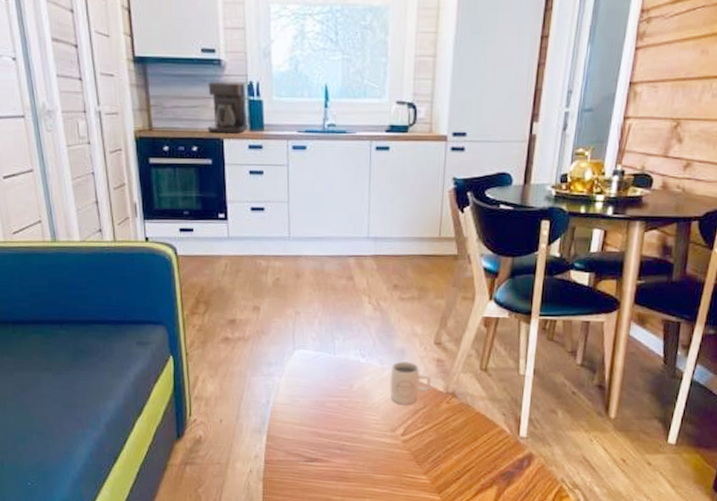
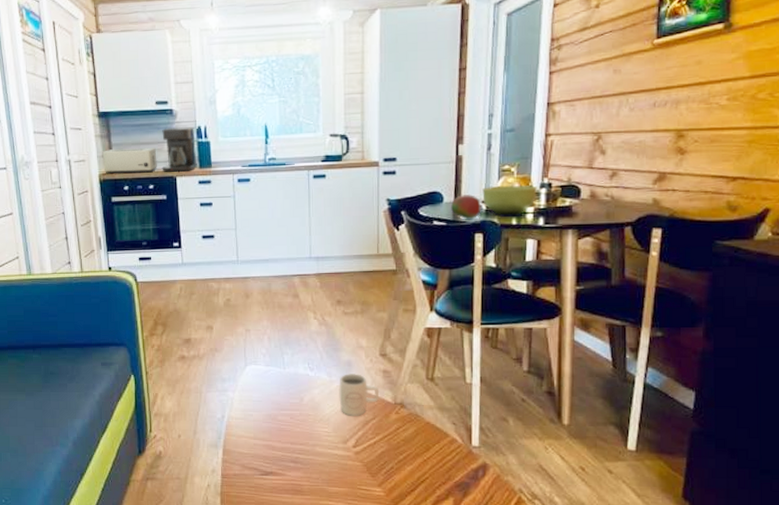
toaster: none [138,102,202,132] -> present [102,148,157,174]
fruit: none [520,177,551,204] -> present [451,194,481,219]
bowl: none [553,171,610,203] -> present [482,185,537,215]

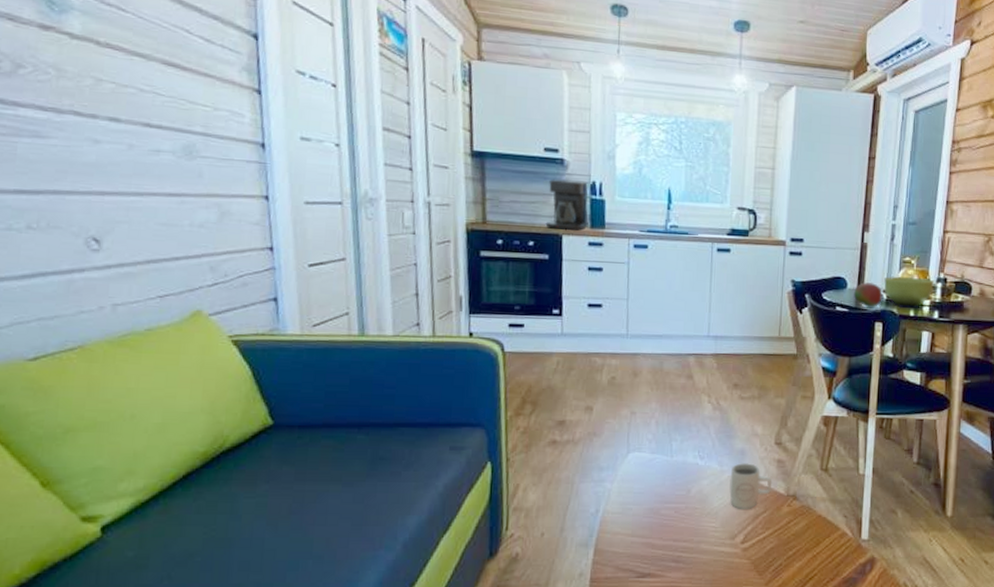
toaster: present [102,148,157,174] -> none [472,195,541,227]

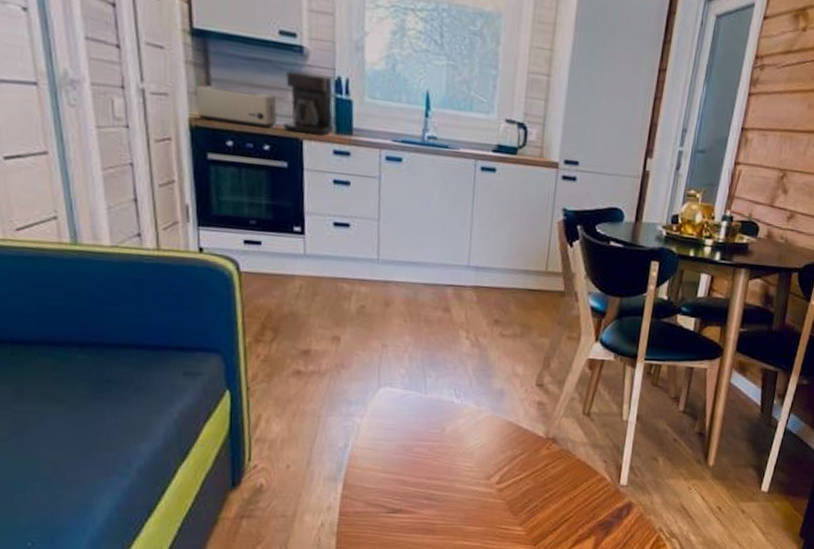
toaster: none [472,195,541,227] -> present [195,85,277,128]
mug: present [729,463,773,509] -> none [486,403,532,450]
fruit: present [854,281,883,307] -> none [630,215,662,244]
bowl: present [884,276,934,307] -> none [664,211,719,246]

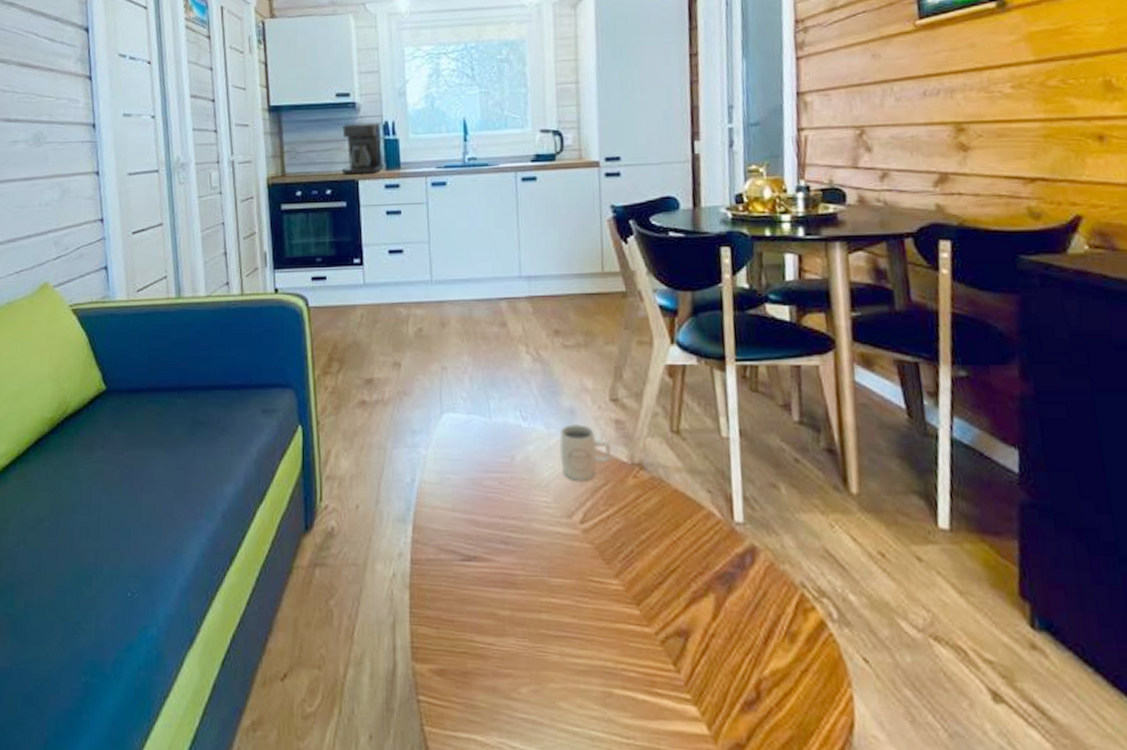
toaster: present [195,85,277,128] -> none [272,146,336,178]
mug: none [486,403,532,450] -> present [559,424,612,481]

